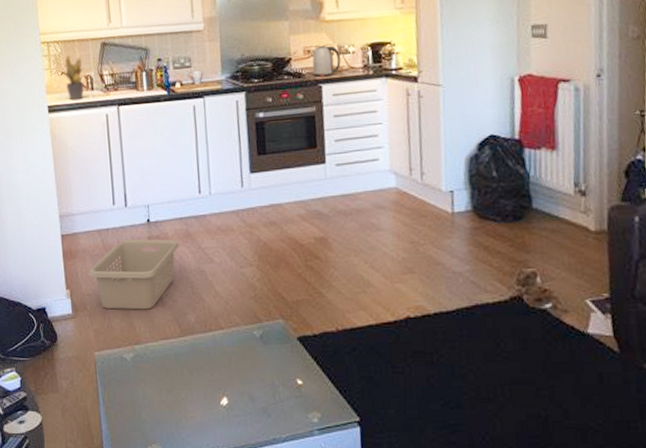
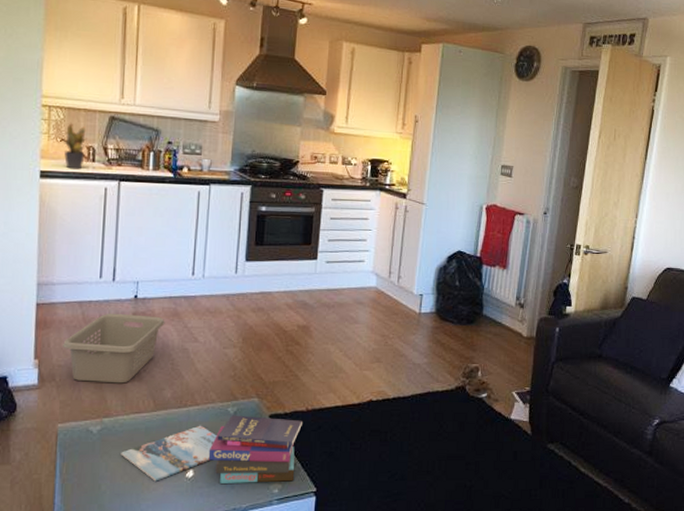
magazine: none [155,350,246,409] -> present [121,425,217,481]
books: none [239,338,334,412] -> present [208,415,302,483]
kettle: present [312,45,341,78] -> none [316,153,344,183]

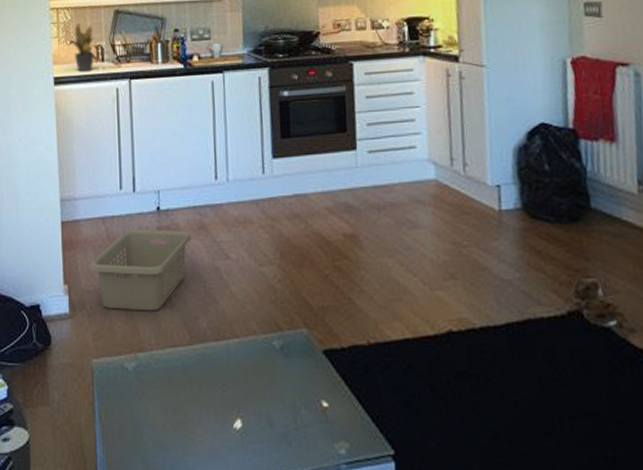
magazine: present [121,425,217,481] -> none [160,362,264,432]
books: present [208,415,302,483] -> none [256,350,365,440]

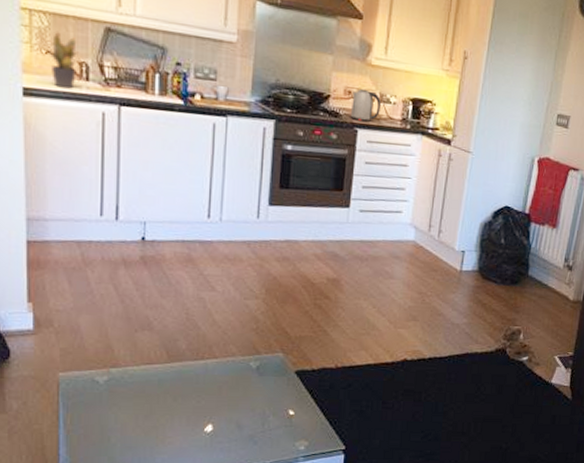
laundry basket: present [90,229,192,311] -> none [60,256,178,332]
kettle: none [342,18,374,54] -> present [350,88,382,123]

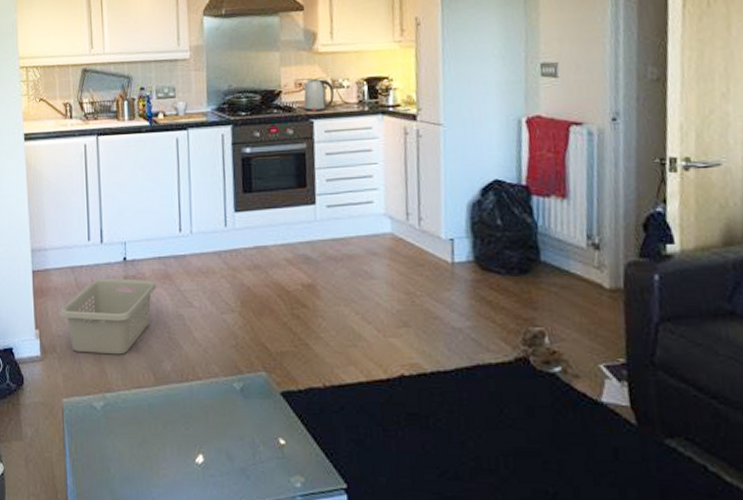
potted plant: present [48,32,82,89] -> none [41,81,66,129]
laundry basket: none [60,256,178,332] -> present [60,278,157,355]

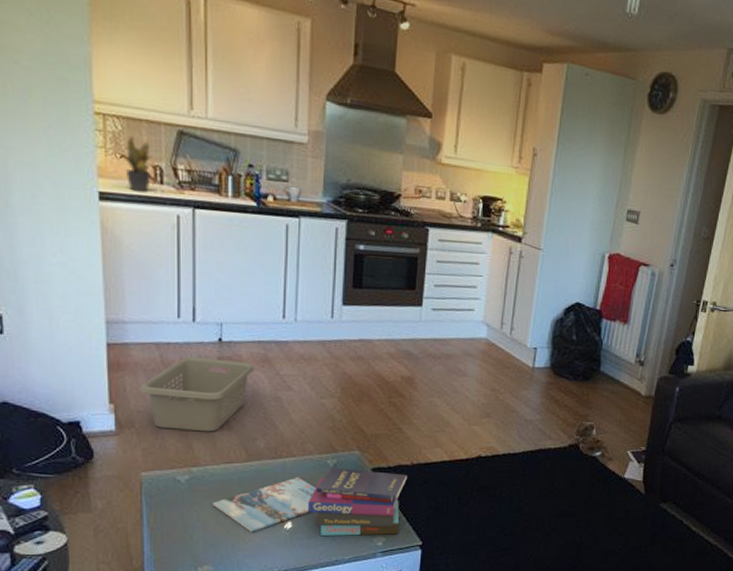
potted plant: none [41,81,66,129] -> present [123,136,156,193]
magazine: none [126,403,225,466] -> present [213,477,316,532]
books: none [217,391,321,474] -> present [307,467,407,536]
kettle: present [303,78,335,113] -> none [421,187,452,222]

